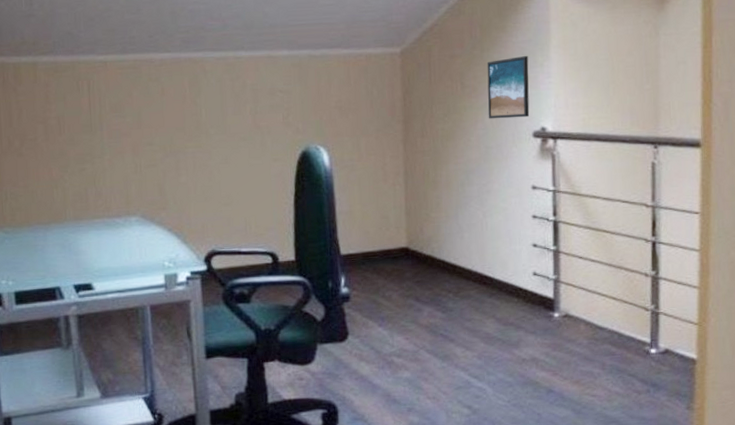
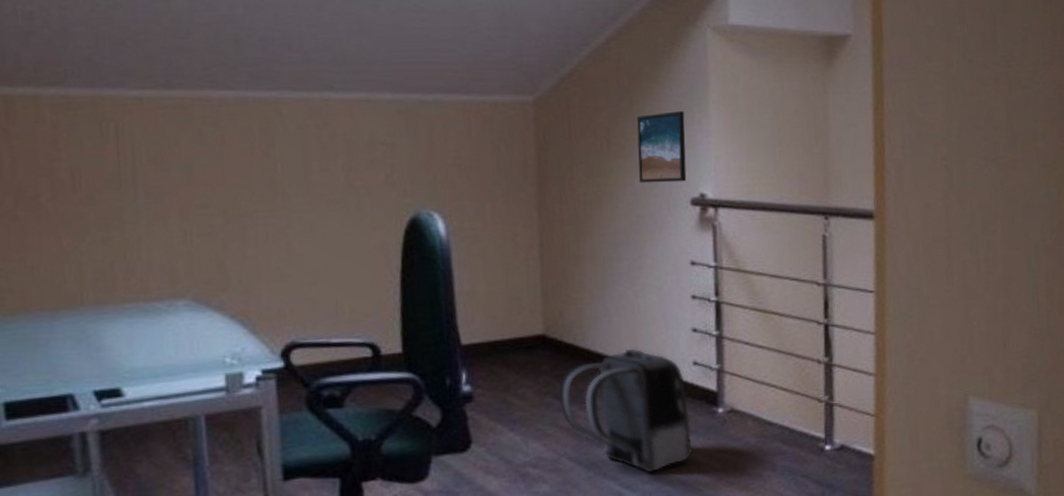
backpack: none [418,260,531,366] -> present [558,348,693,473]

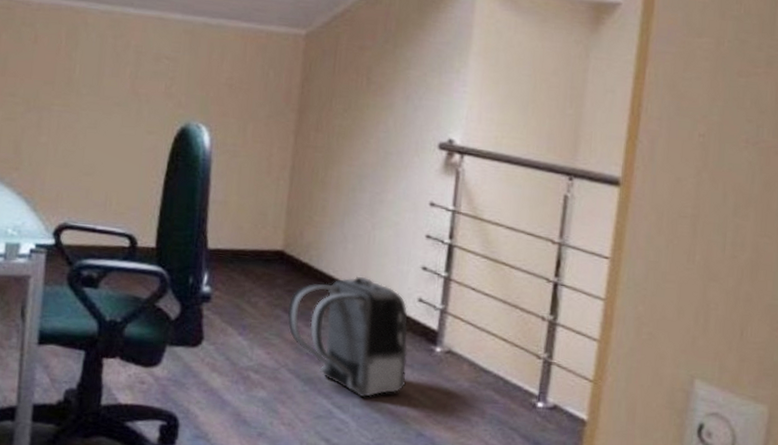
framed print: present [636,111,687,183] -> none [392,58,445,126]

